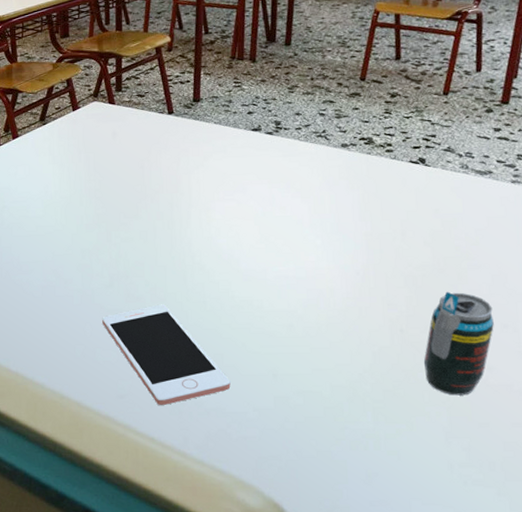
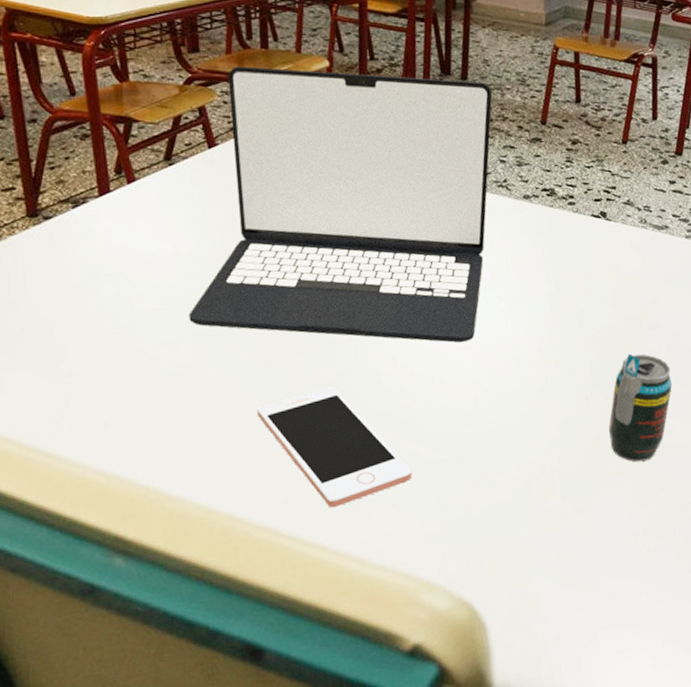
laptop: none [53,45,314,273] -> present [188,66,493,343]

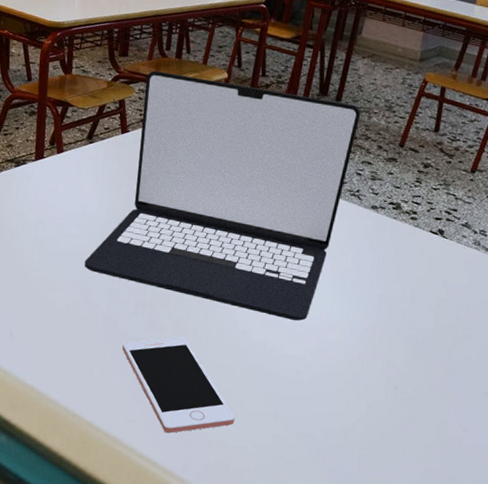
beverage can: present [608,353,672,462] -> none [409,356,478,452]

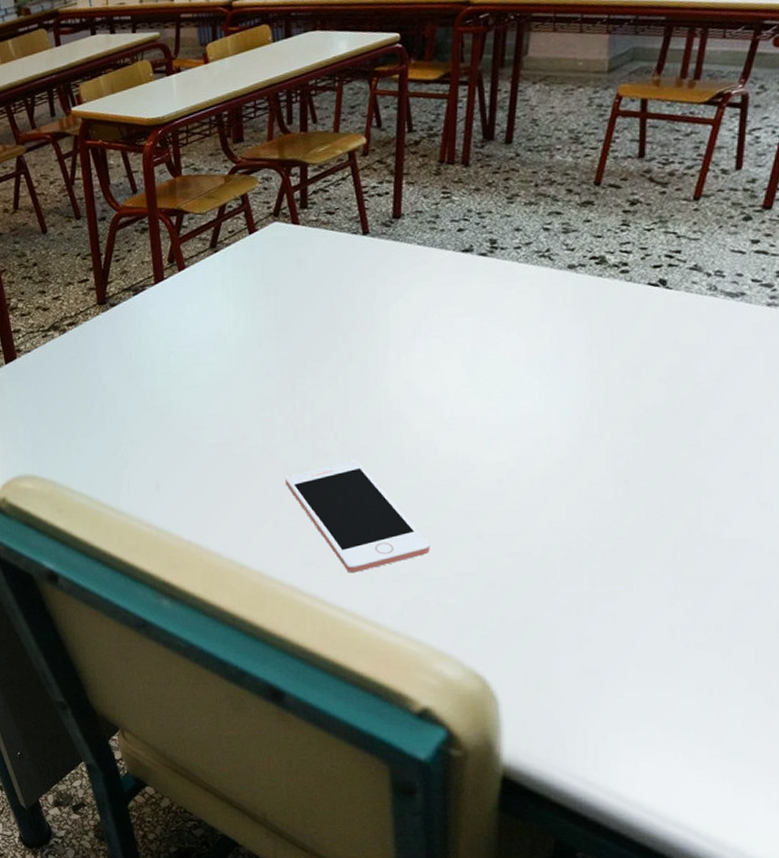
laptop: present [84,71,361,321] -> none [228,144,540,420]

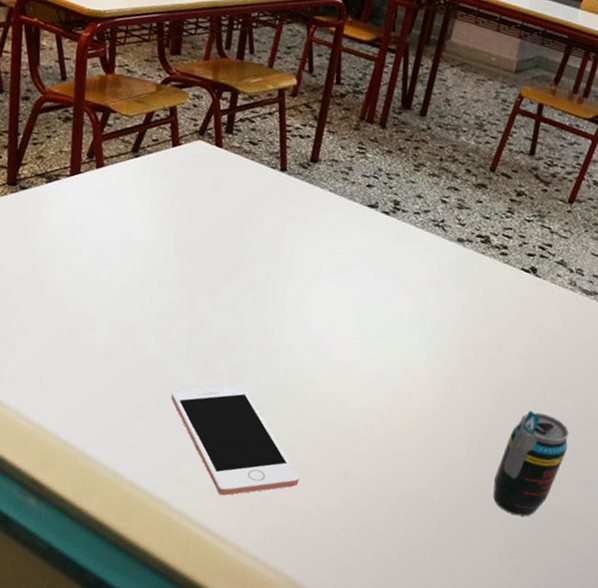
beverage can: none [649,436,733,553] -> present [493,410,569,517]

